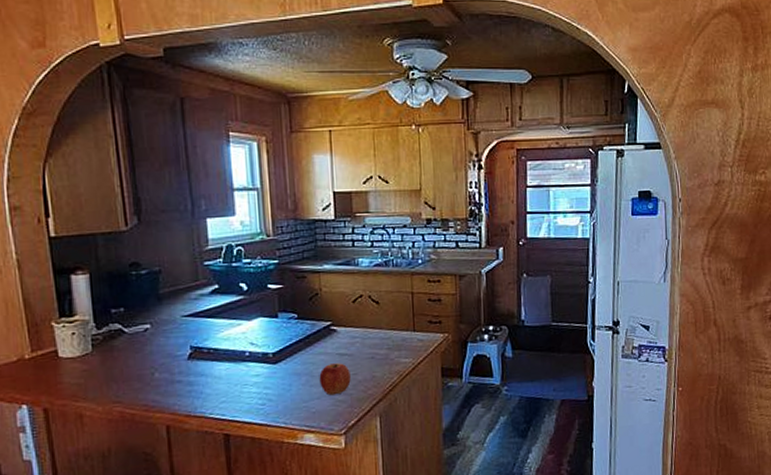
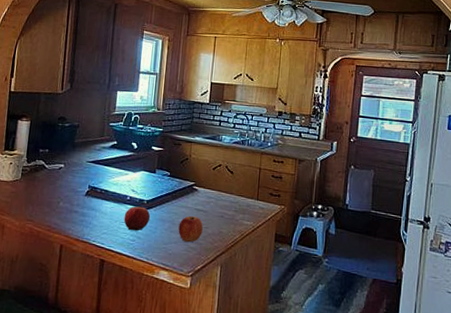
apple: none [245,361,281,393] -> present [123,206,151,231]

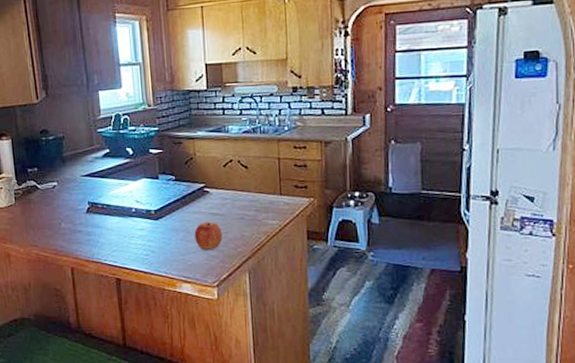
apple: present [123,206,151,231] -> none [132,218,162,245]

